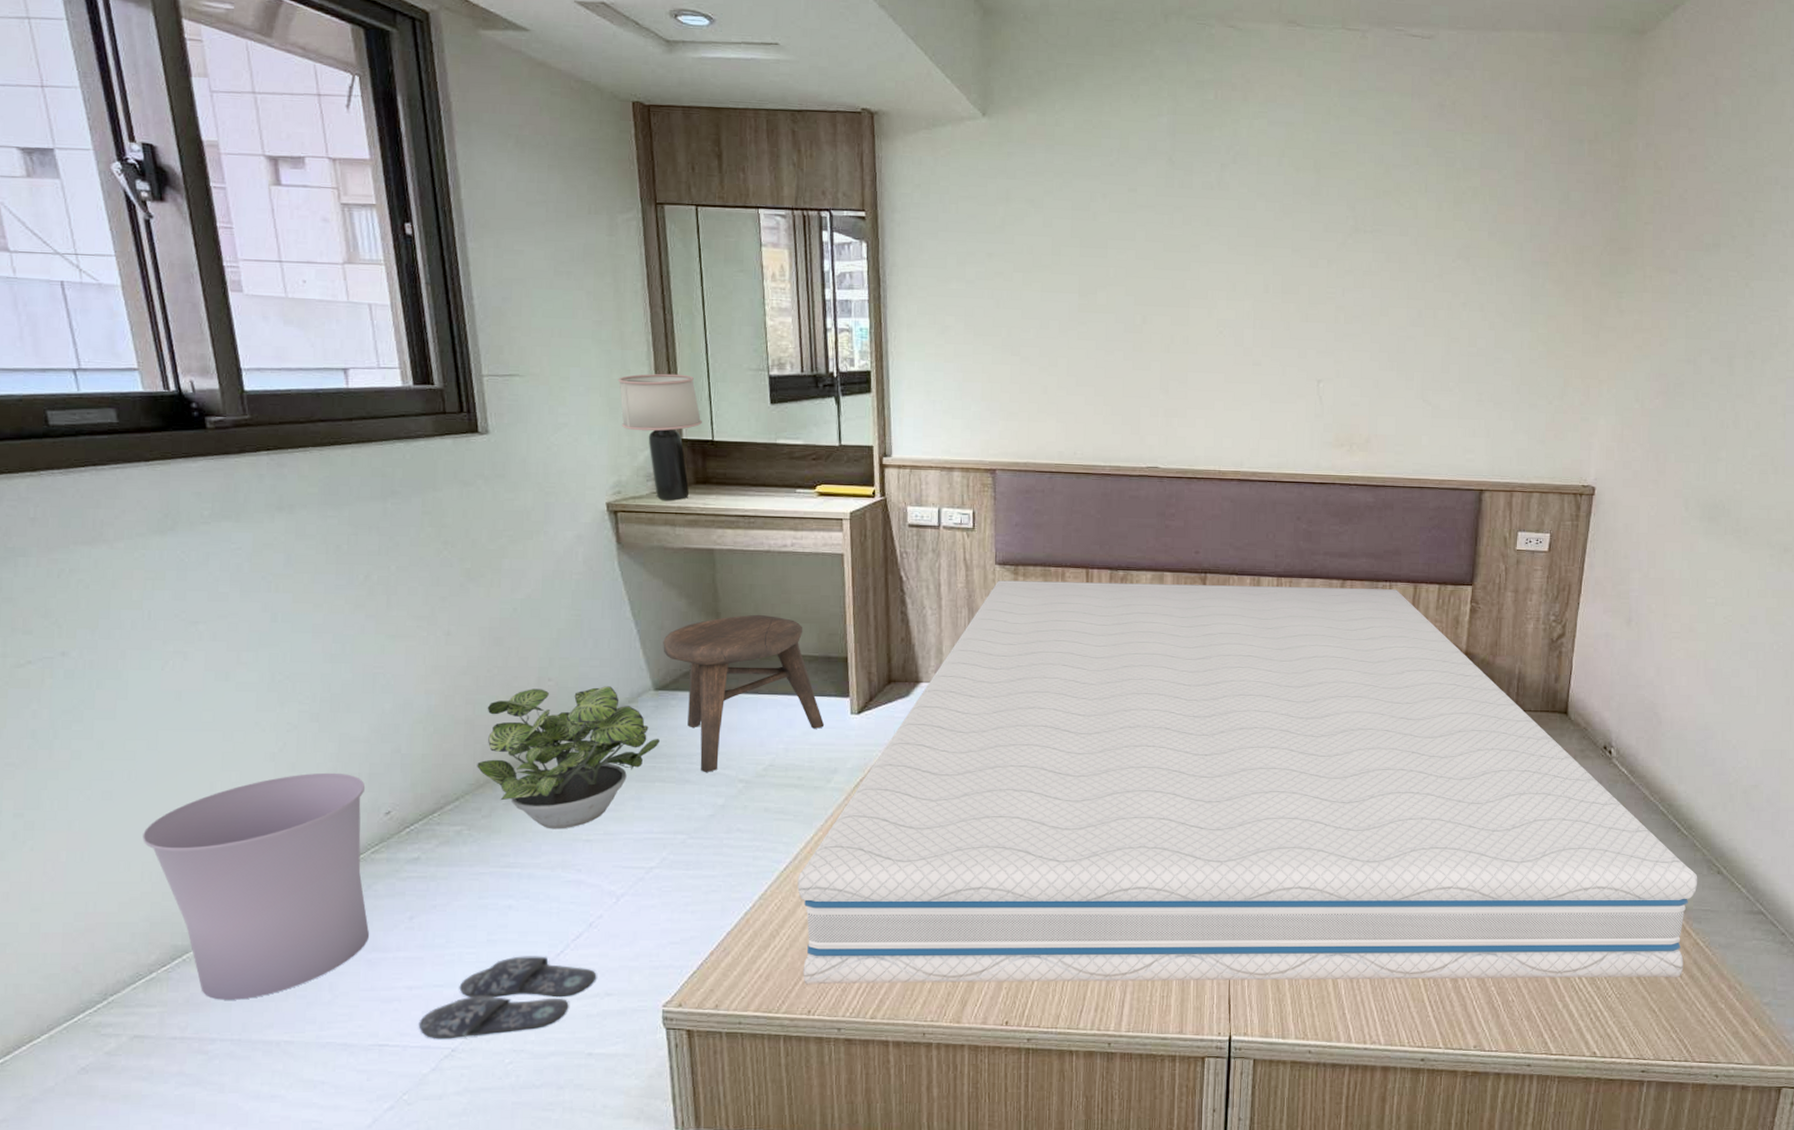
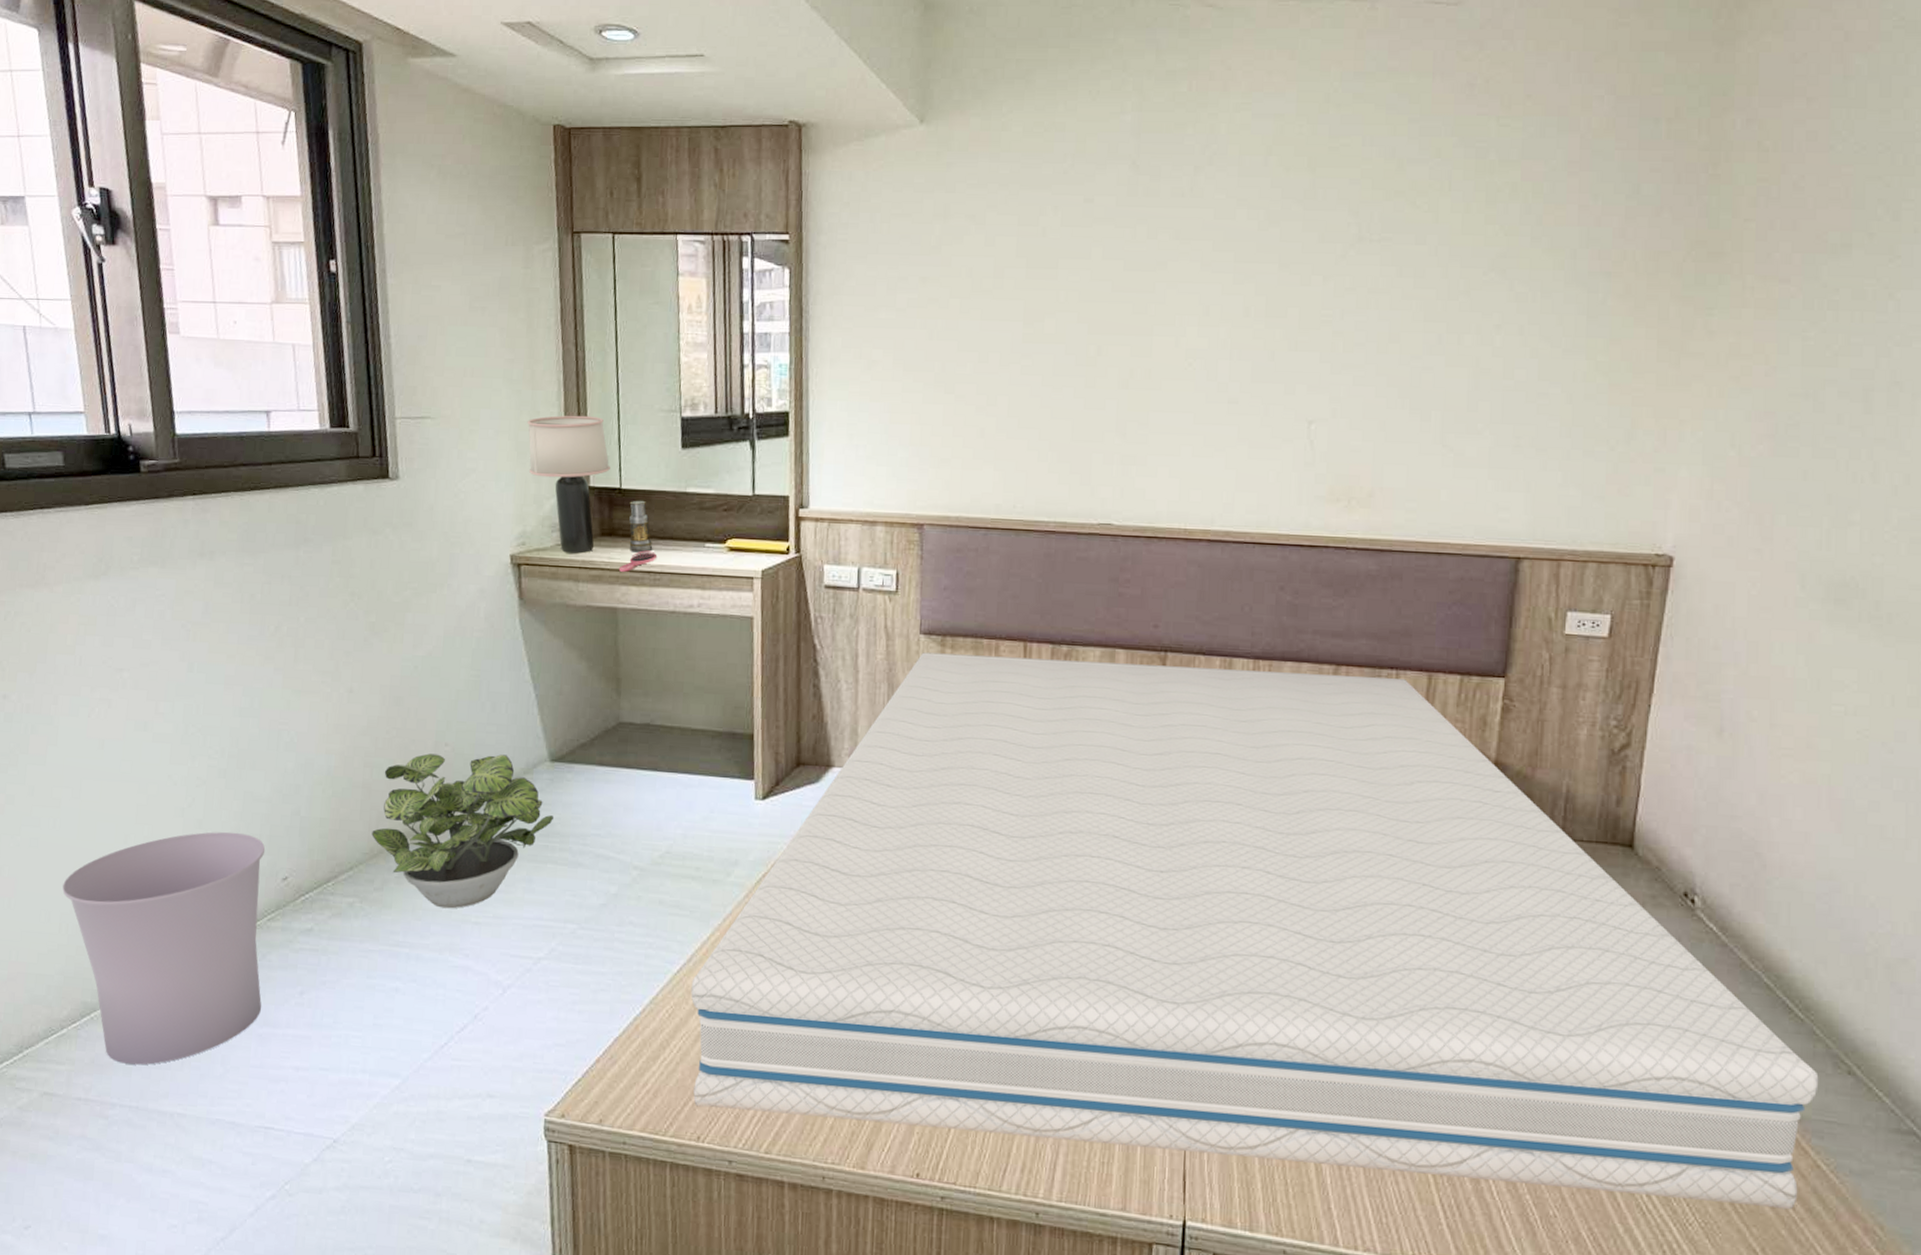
slippers: present [419,956,595,1039] -> none [303,1044,478,1129]
stool: present [663,614,825,772] -> none [561,681,727,856]
hairbrush: none [714,496,751,517] -> present [618,550,658,573]
perfume bottle: none [722,451,747,499] -> present [629,500,653,553]

